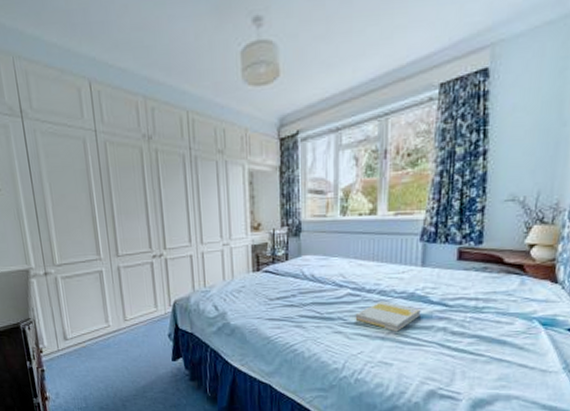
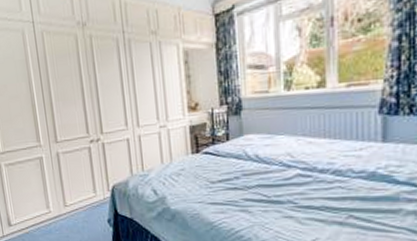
book: present [355,300,421,332] -> none [307,181,385,216]

